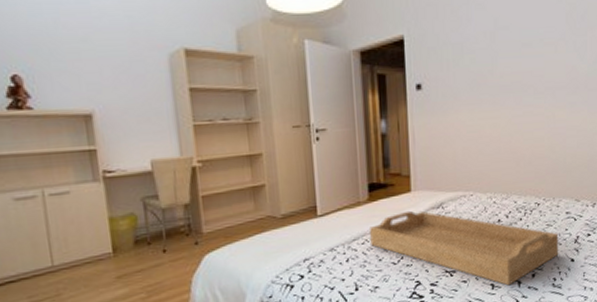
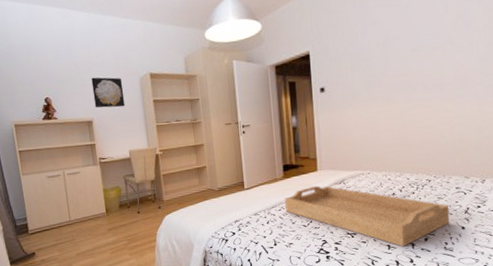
wall art: none [90,48,146,96] -> present [91,77,125,108]

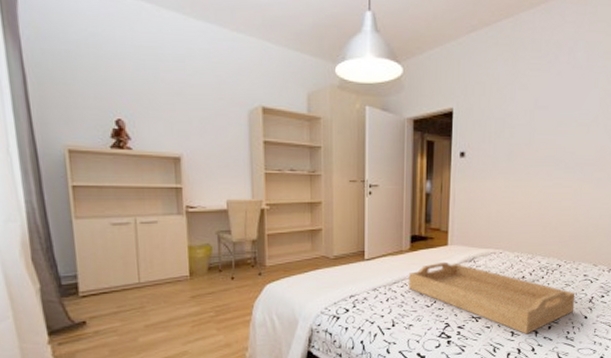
wall art: present [91,77,125,108] -> none [183,101,227,145]

